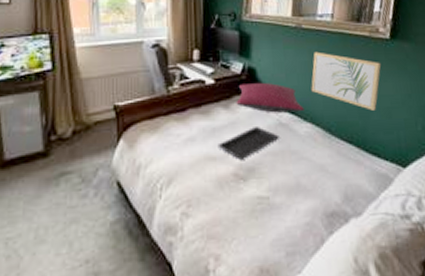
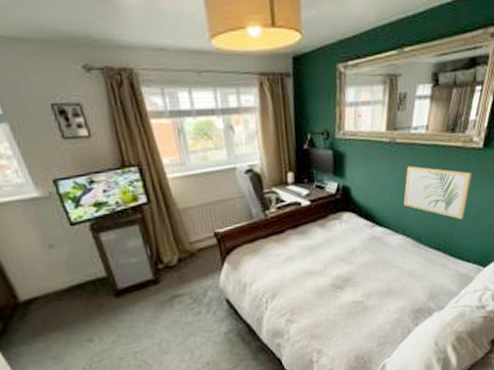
serving tray: present [217,127,279,160] -> none [316,242,373,272]
pillow: present [236,83,304,113] -> none [331,200,396,228]

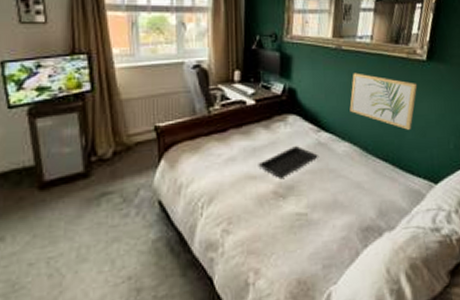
serving tray: none [316,242,373,272] -> present [258,146,318,178]

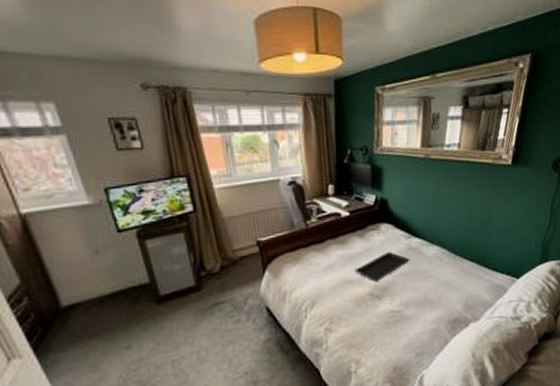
wall art: present [349,72,418,130] -> none [438,180,503,232]

